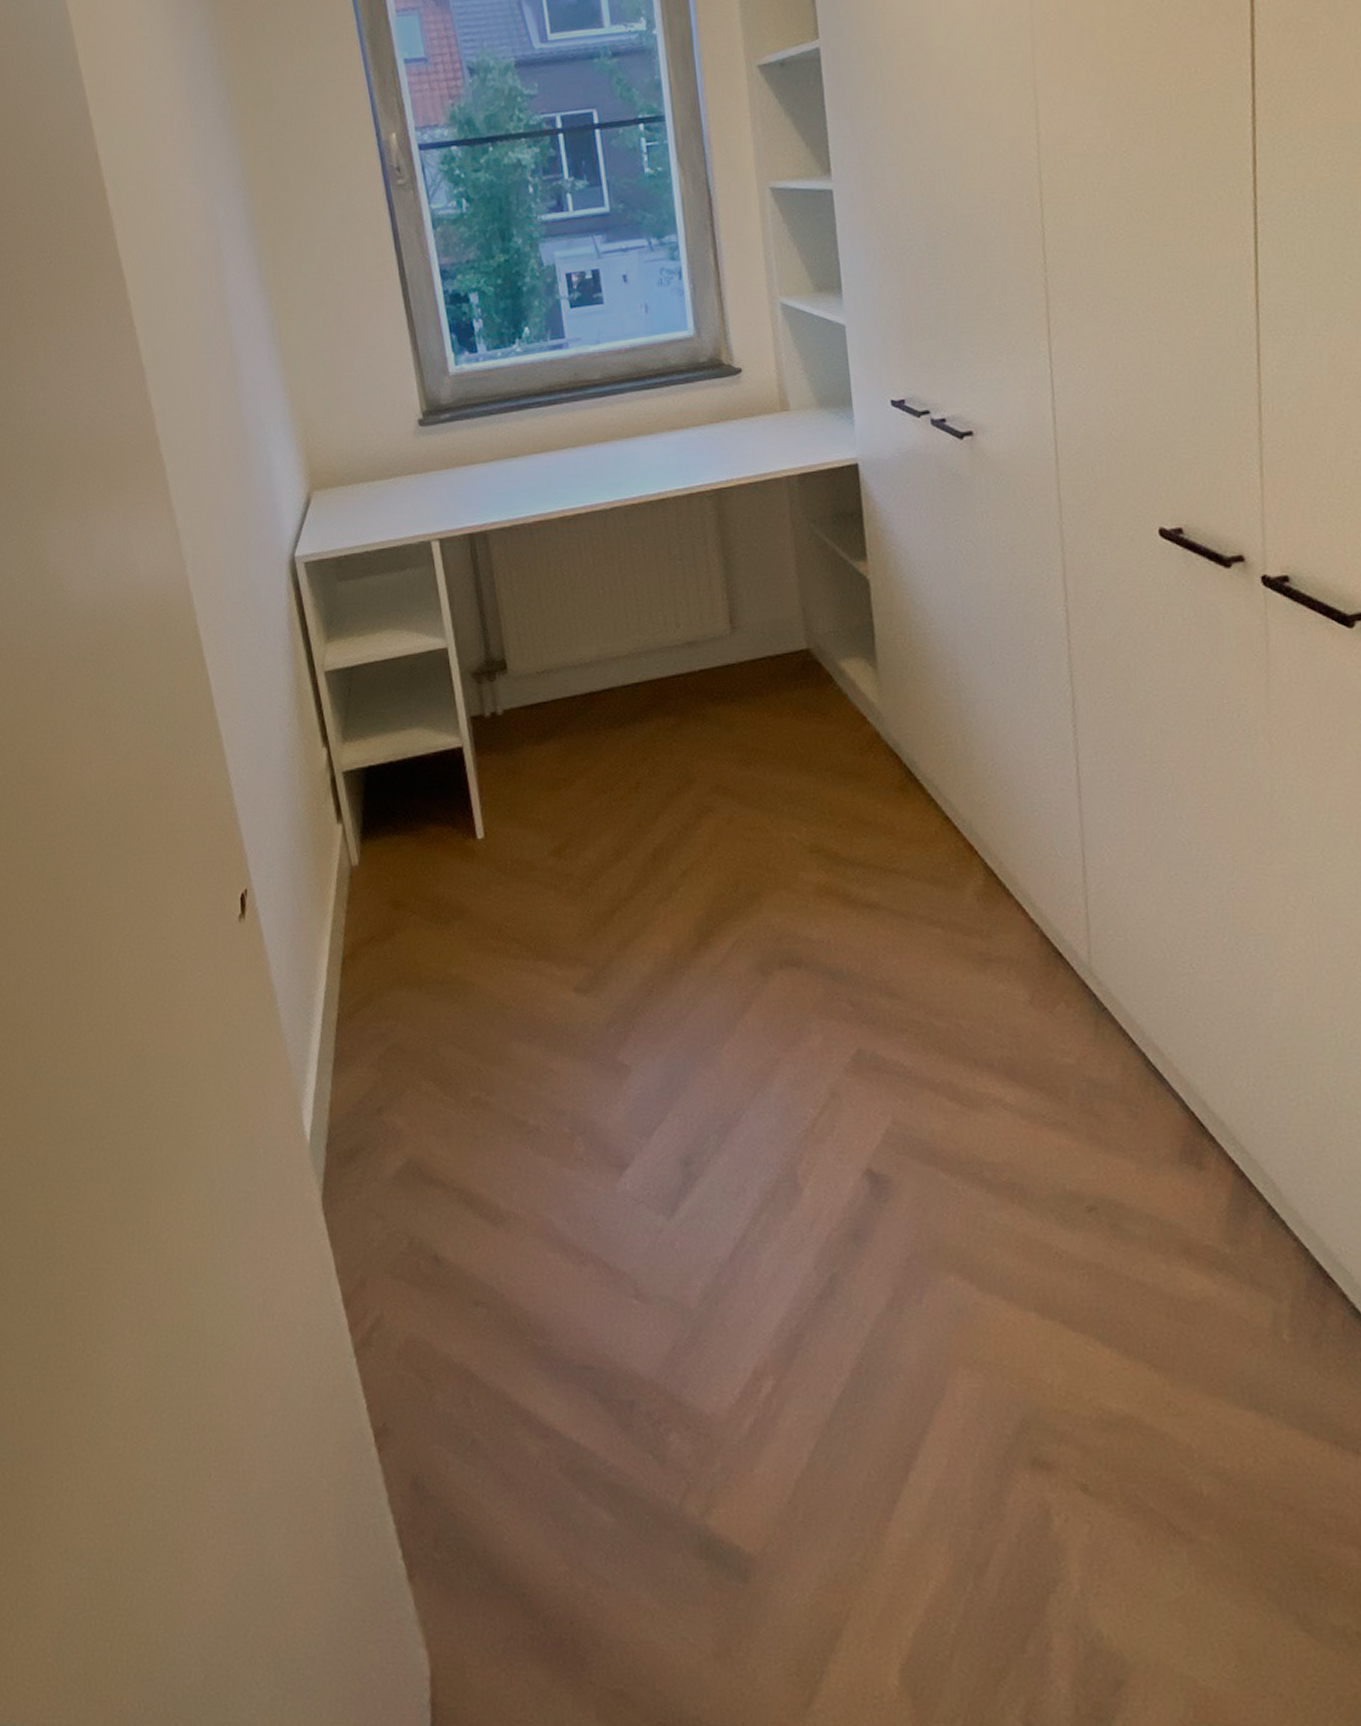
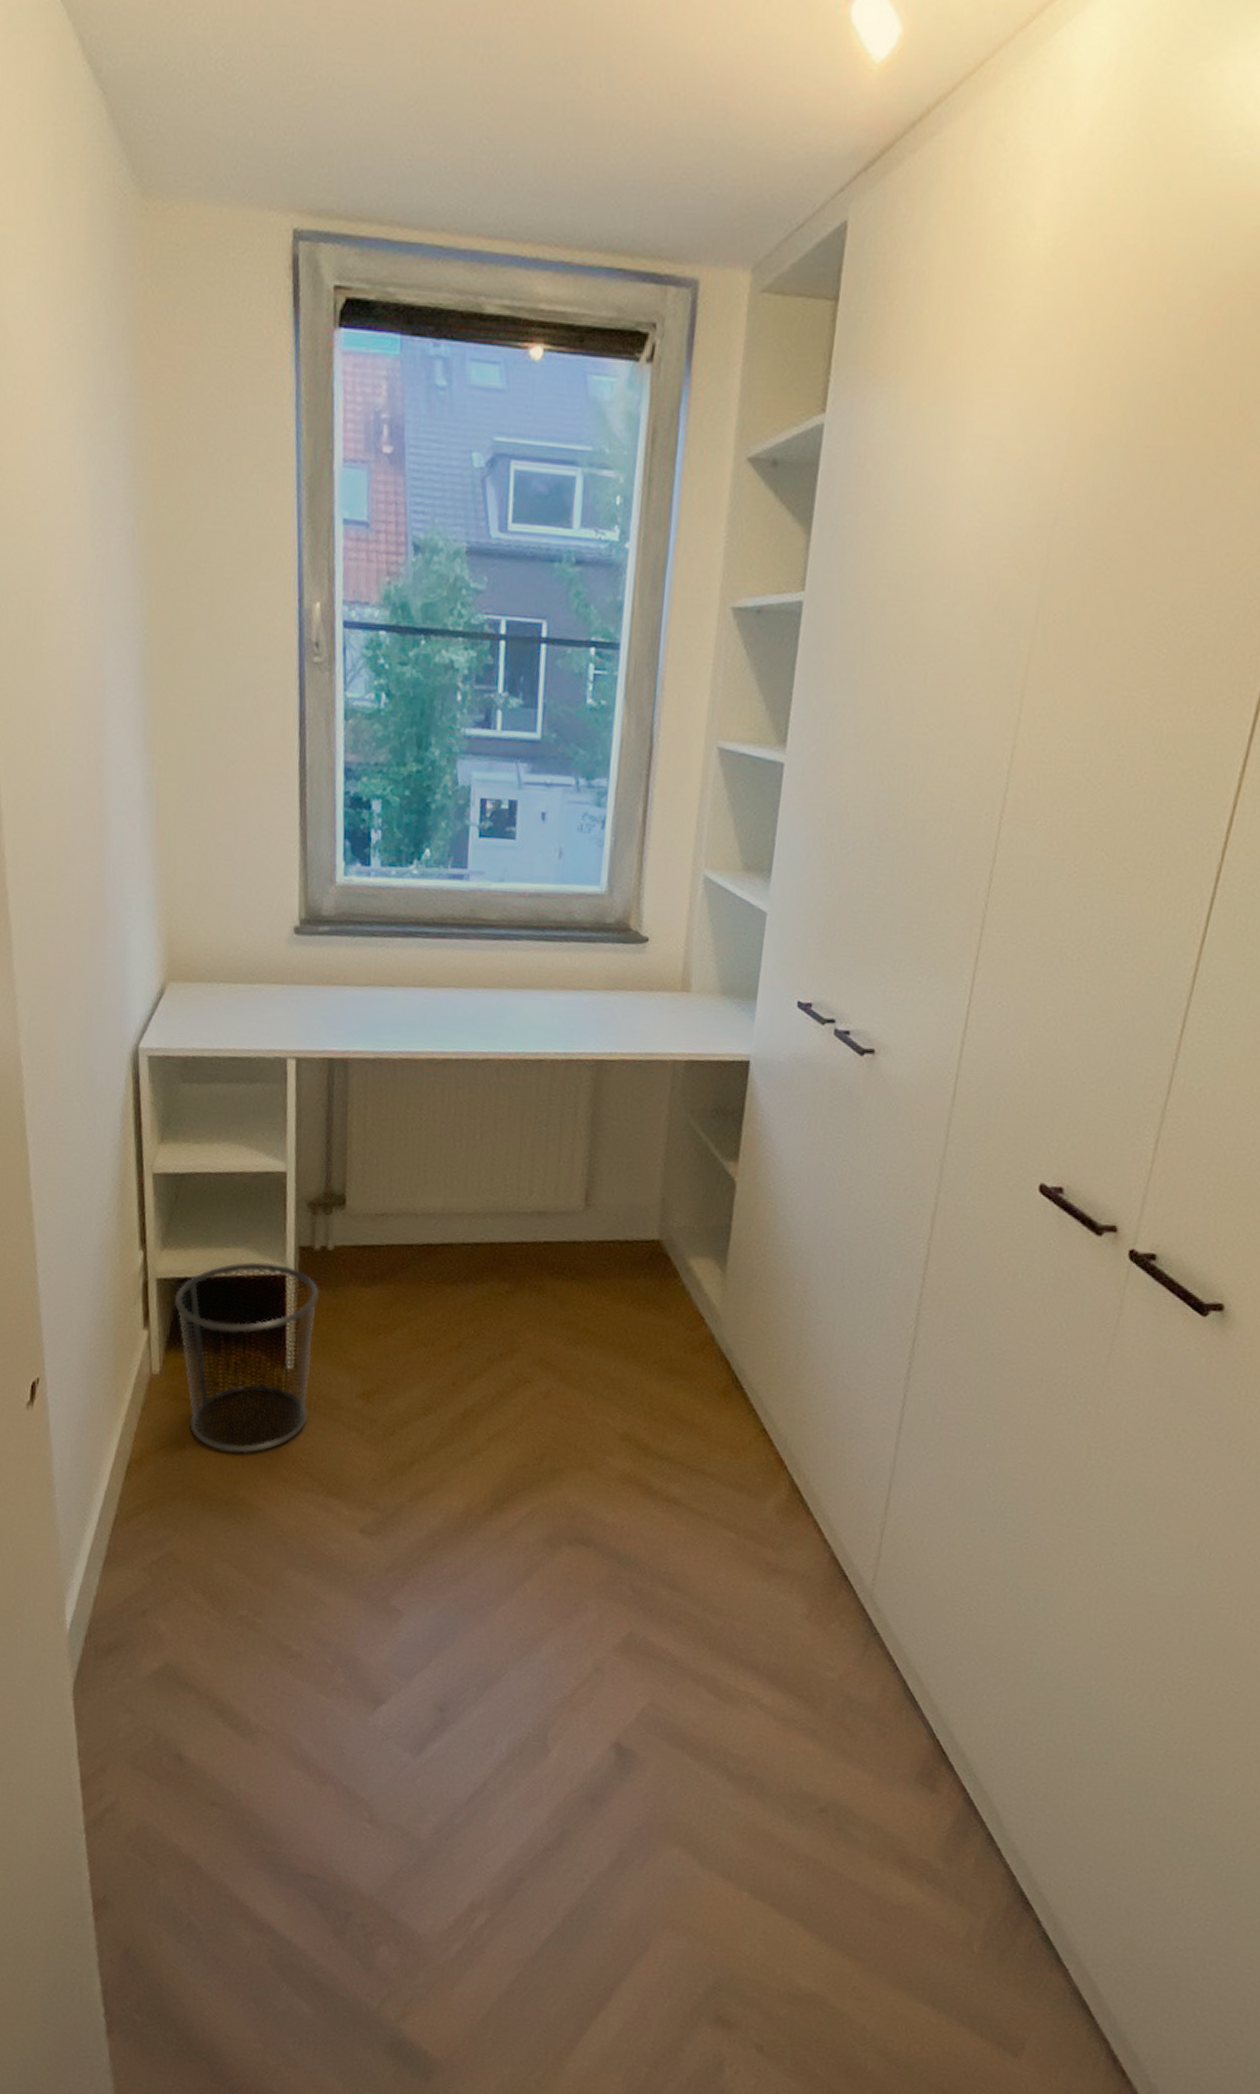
waste bin: none [362,737,506,932] -> present [175,1262,319,1454]

